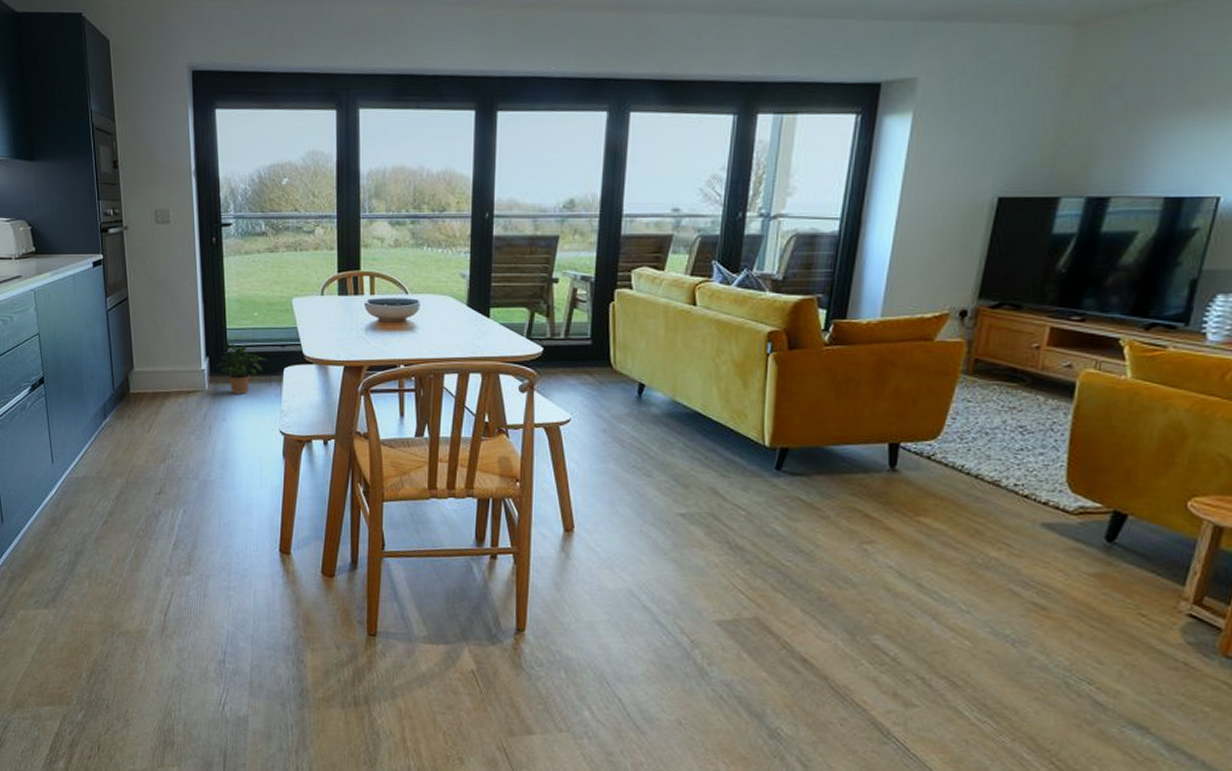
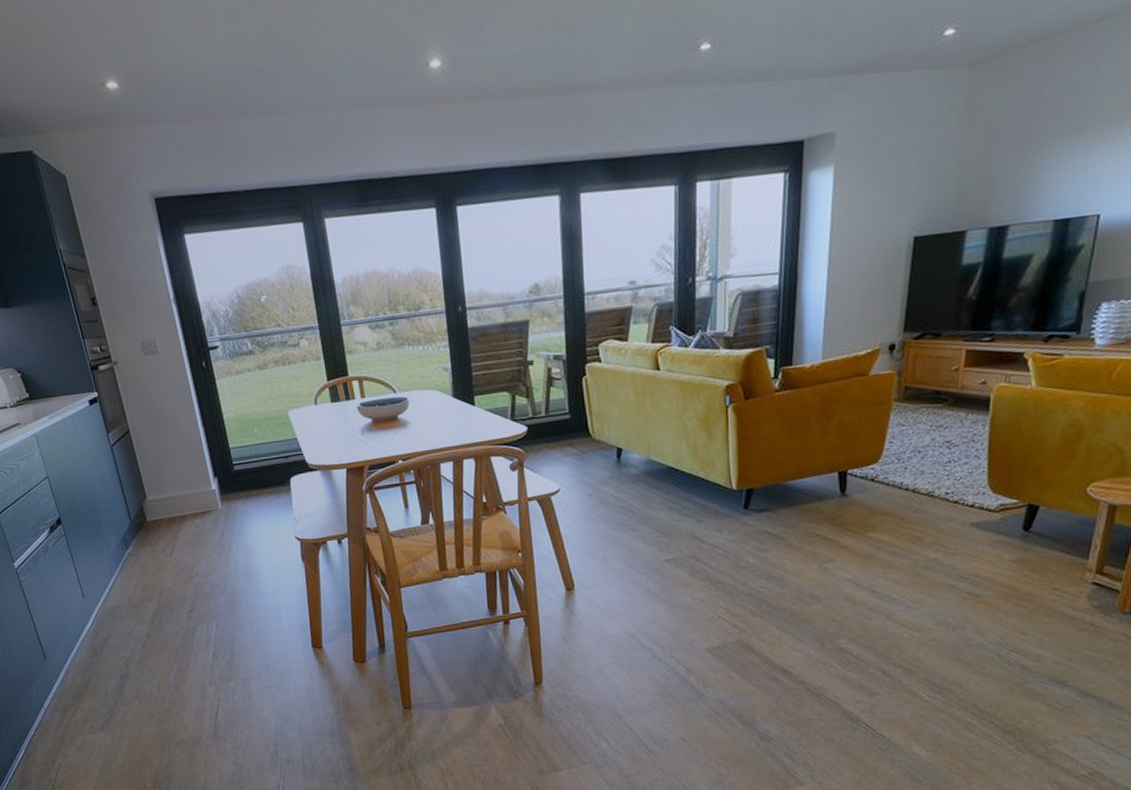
potted plant: present [217,342,267,394] -> none [226,460,274,509]

